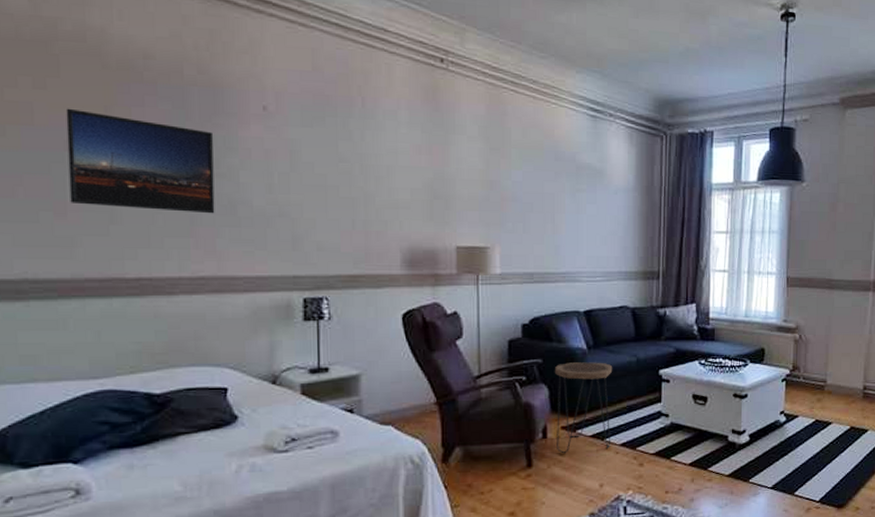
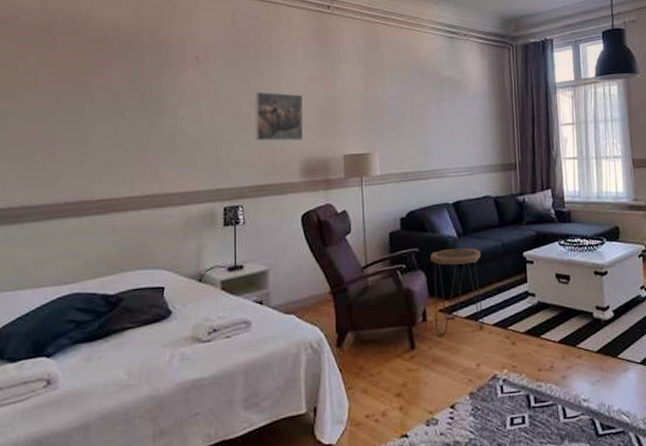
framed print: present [66,108,215,214] -> none [58,73,159,145]
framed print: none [343,159,407,224] -> present [254,91,304,141]

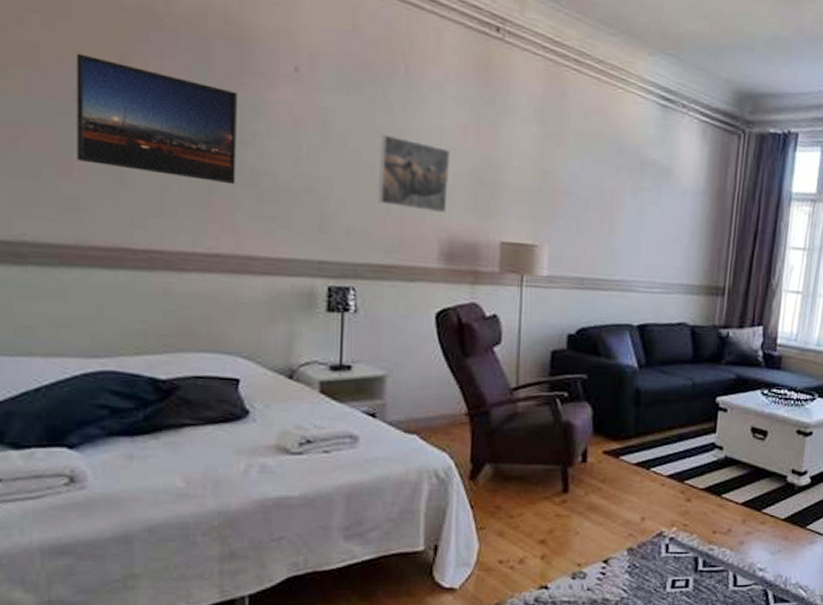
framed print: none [58,73,159,145] -> present [76,53,237,185]
side table: present [430,248,484,335] -> none [596,381,665,481]

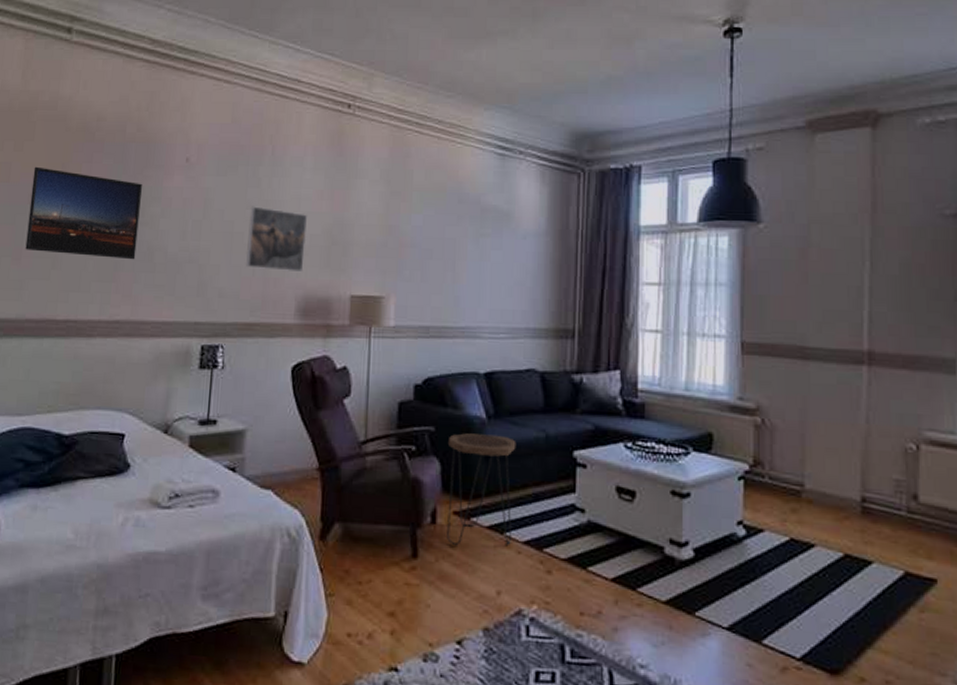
side table: none [596,381,665,481] -> present [447,433,516,546]

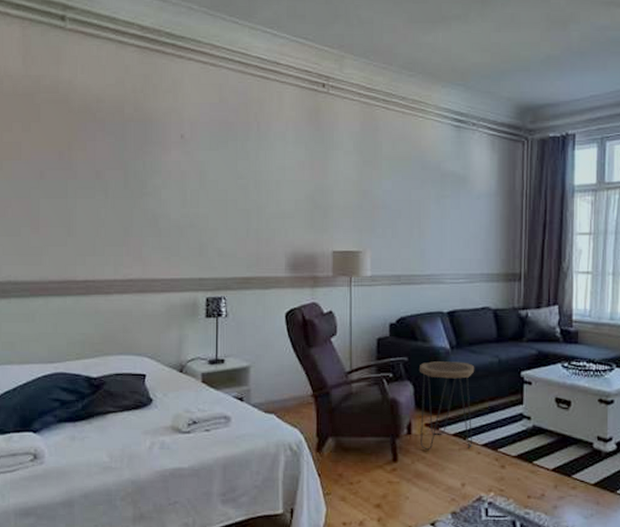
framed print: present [25,166,142,260] -> none [42,145,143,227]
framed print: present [245,206,307,272] -> none [240,176,292,232]

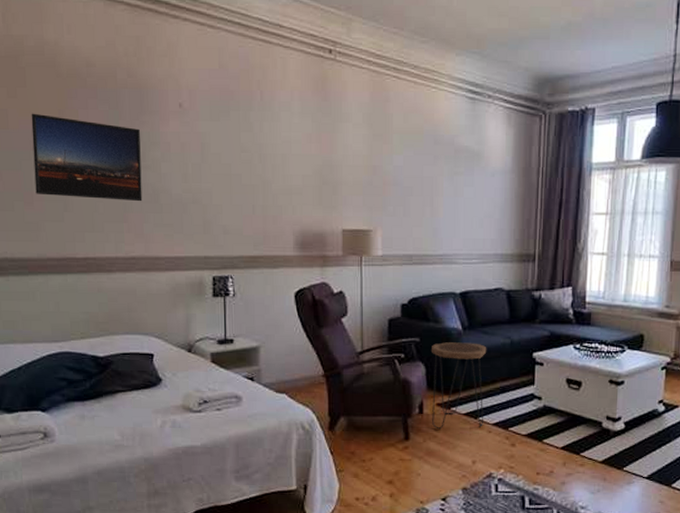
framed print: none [42,145,143,227] -> present [31,113,143,202]

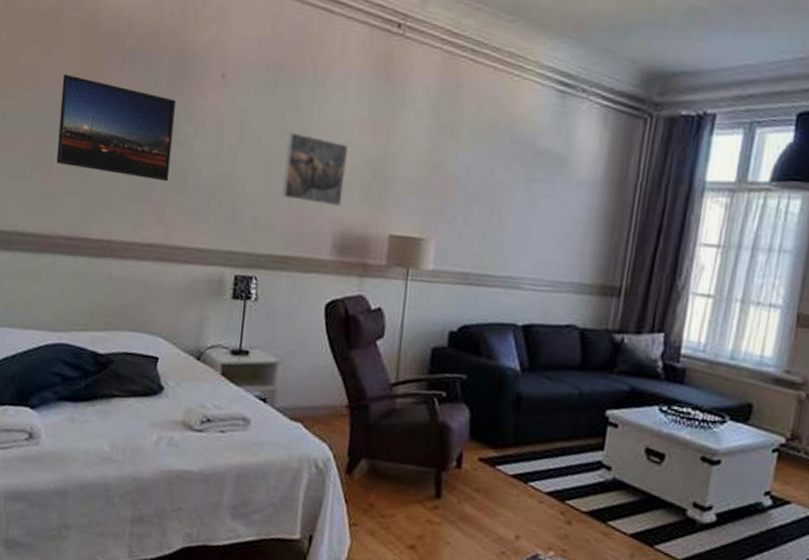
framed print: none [245,149,300,209] -> present [281,132,348,206]
side table: present [432,342,487,430] -> none [471,383,549,494]

